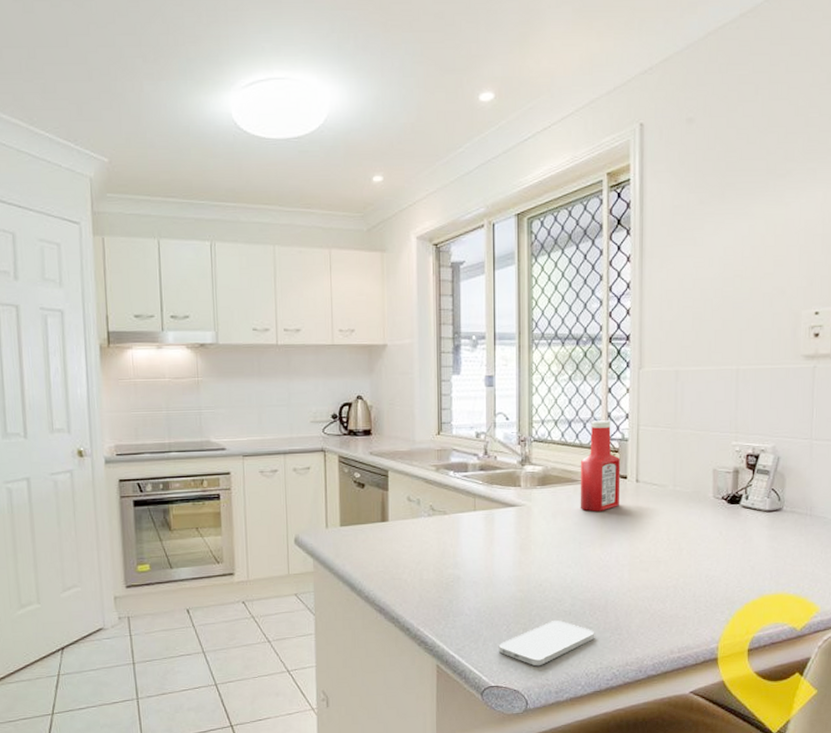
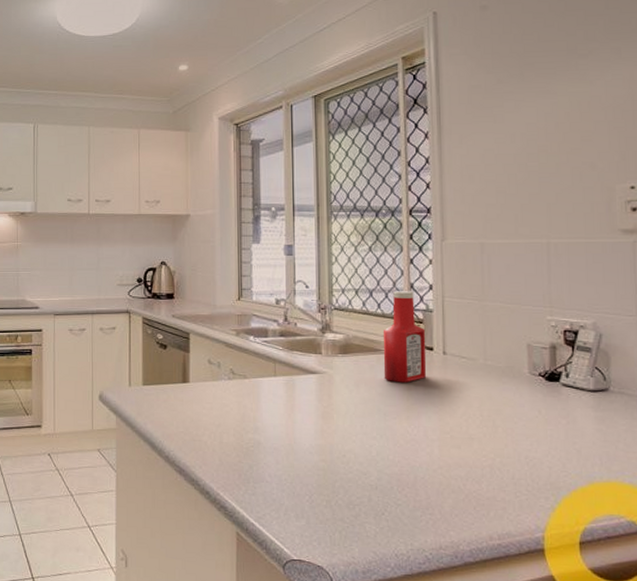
smartphone: present [498,620,595,667] -> none [300,494,404,542]

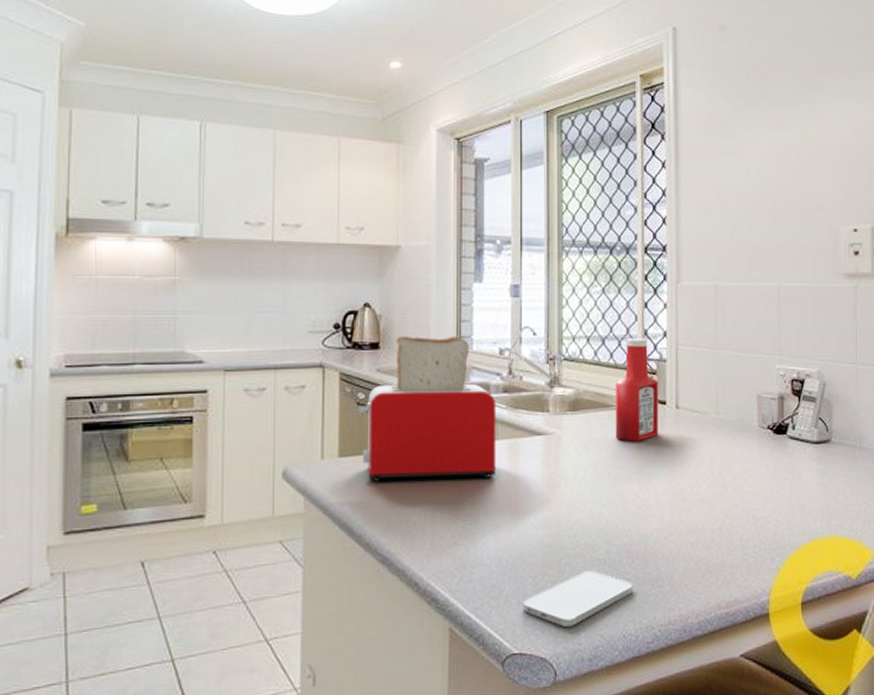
toaster: none [157,288,275,408] -> present [358,335,497,482]
smartphone: none [300,494,404,542] -> present [522,571,633,628]

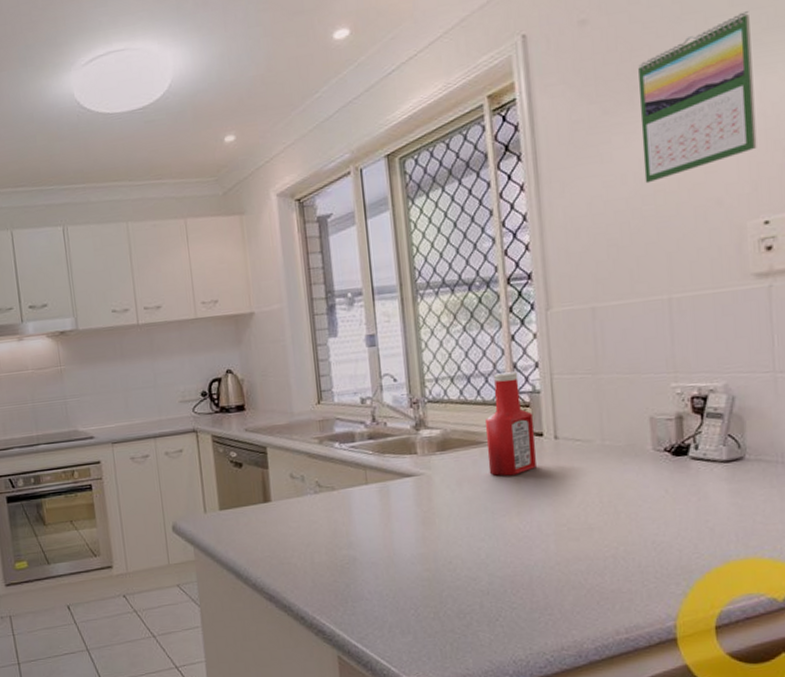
toaster: present [358,335,497,482] -> none [231,391,369,530]
smartphone: present [522,571,633,628] -> none [406,601,521,655]
calendar: none [764,49,851,180] -> present [638,11,757,184]

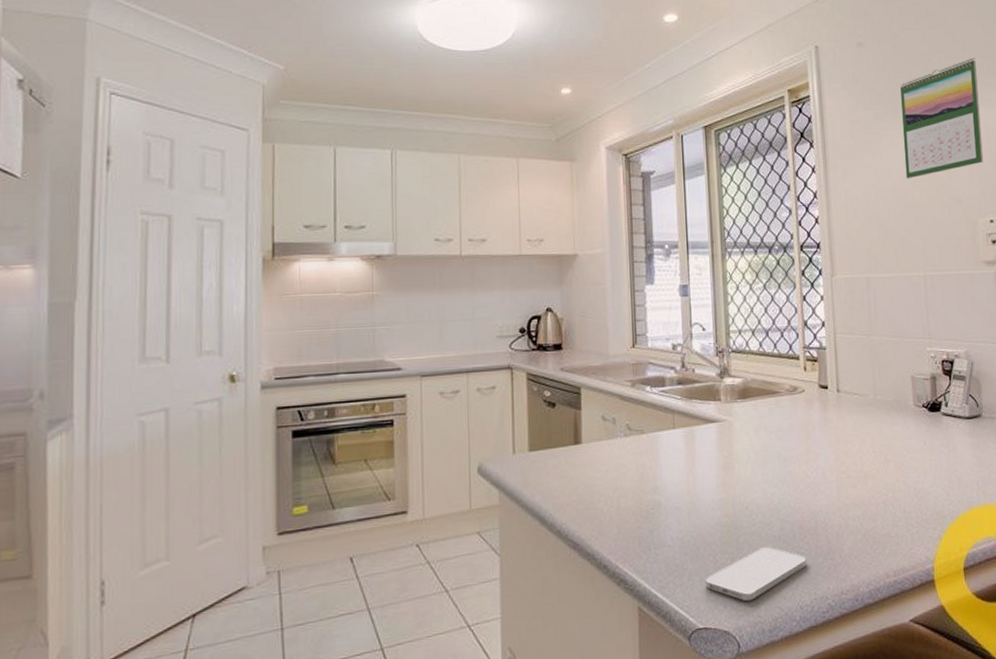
smartphone: none [406,601,521,655] -> present [705,547,807,602]
ketchup bottle: present [484,371,537,476] -> none [780,329,822,425]

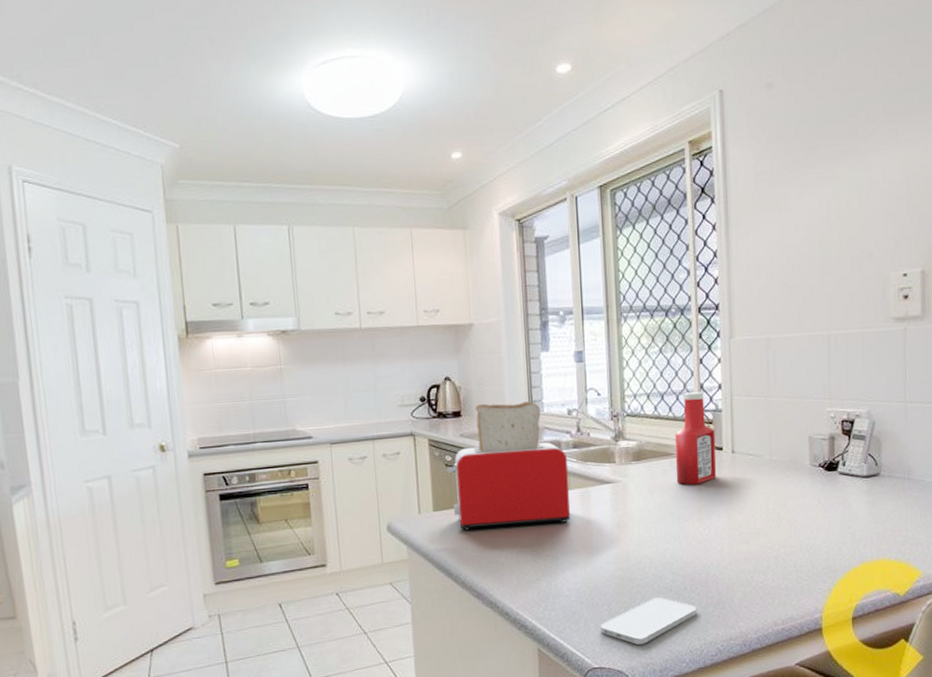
toaster: none [544,335,675,473] -> present [446,401,571,531]
ketchup bottle: none [780,329,822,425] -> present [674,392,717,485]
calendar: present [900,58,984,179] -> none [812,93,901,233]

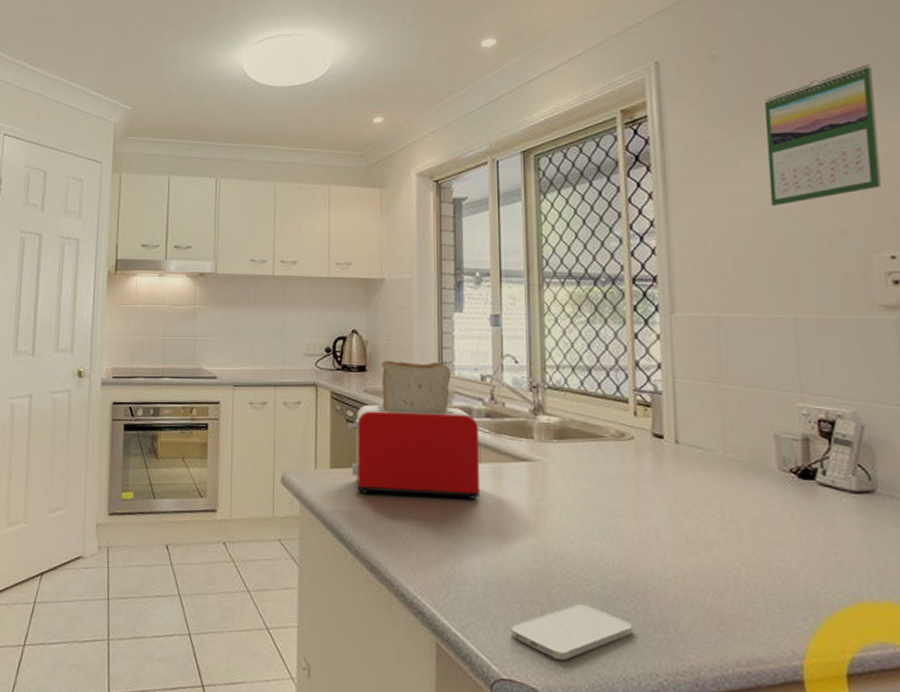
ketchup bottle: present [674,392,717,485] -> none [604,369,656,475]
calendar: none [812,93,901,233] -> present [765,64,882,207]

